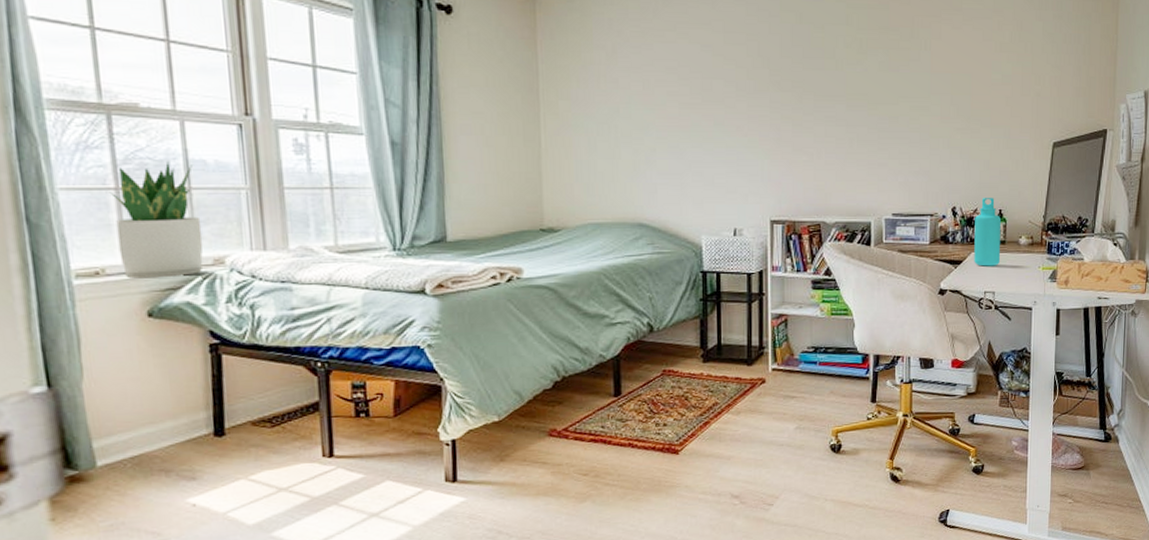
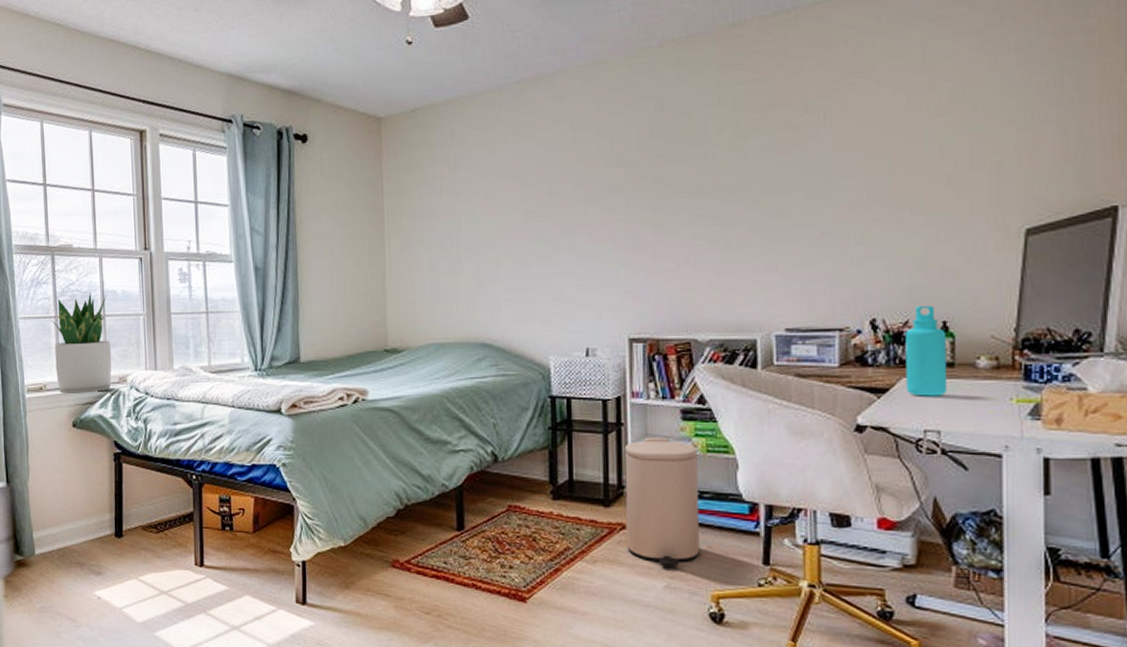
pedal bin: none [765,305,824,411] -> present [624,438,700,566]

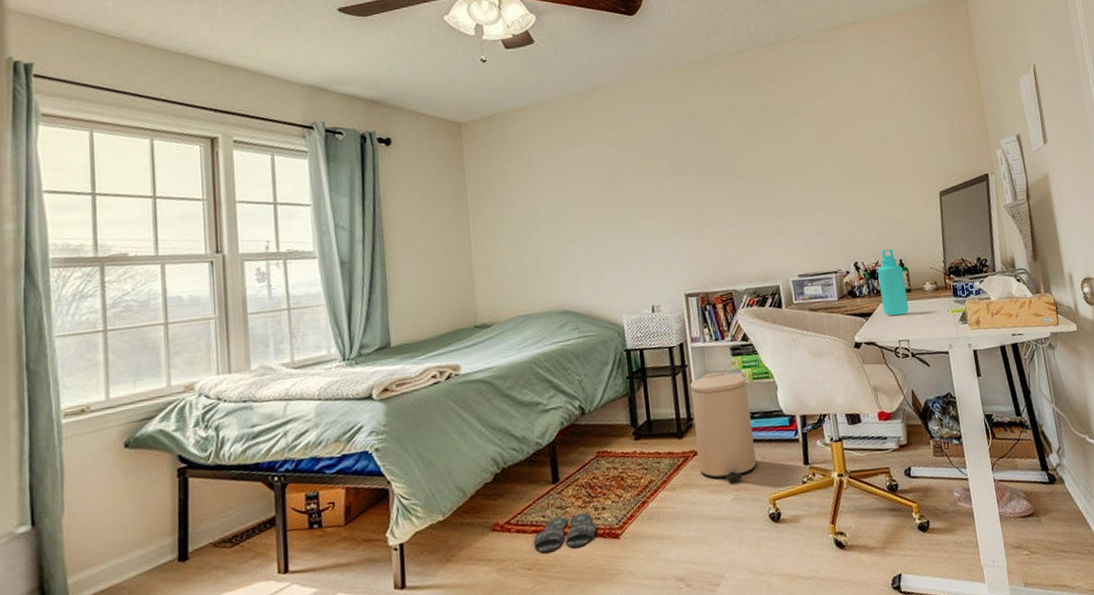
planter: present [51,292,112,394] -> none [98,301,176,413]
slippers: none [433,566,503,603] -> present [533,512,597,554]

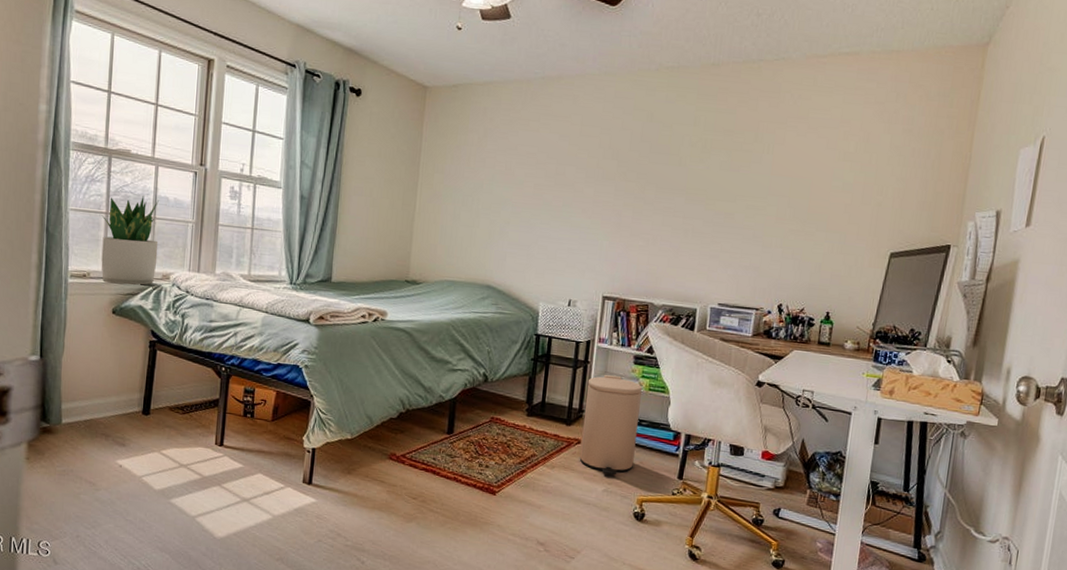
planter: none [98,301,176,413] -> present [101,196,159,286]
slippers: present [533,512,597,554] -> none [421,462,479,493]
water bottle: present [877,249,909,316] -> none [795,299,828,367]

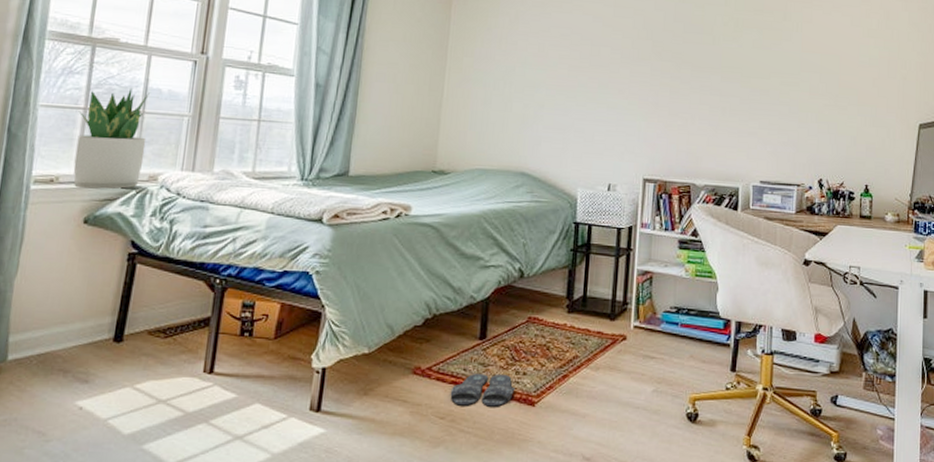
slippers: none [421,462,479,493] -> present [450,373,515,407]
pedal bin: present [579,375,642,475] -> none [625,262,688,373]

